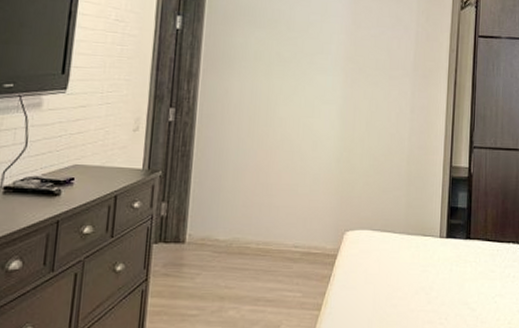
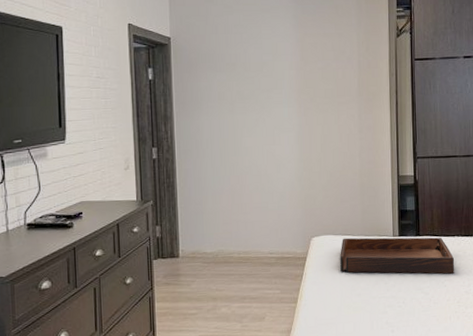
serving tray: none [375,235,507,288] -> present [340,237,454,274]

